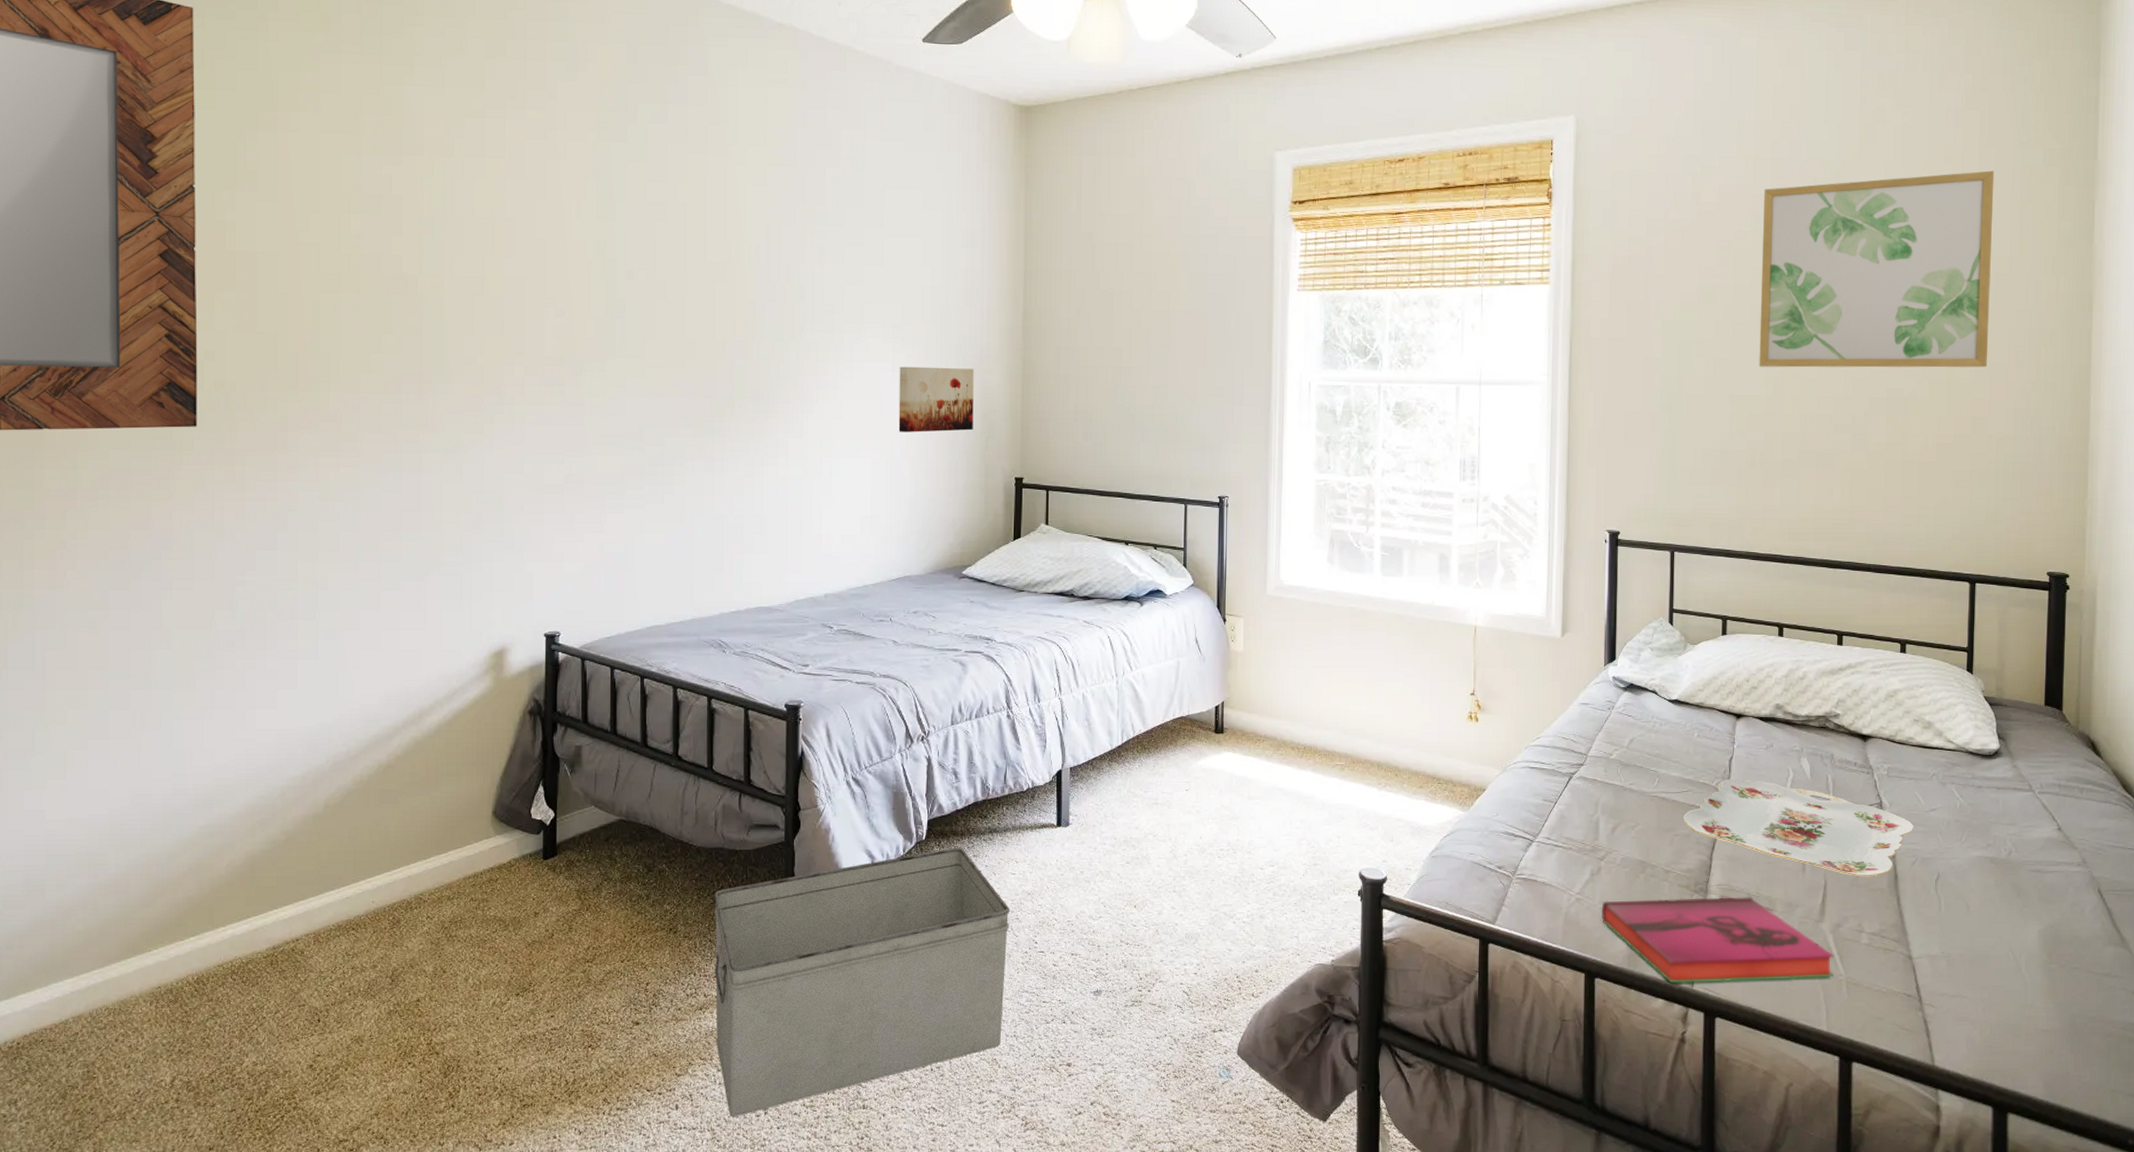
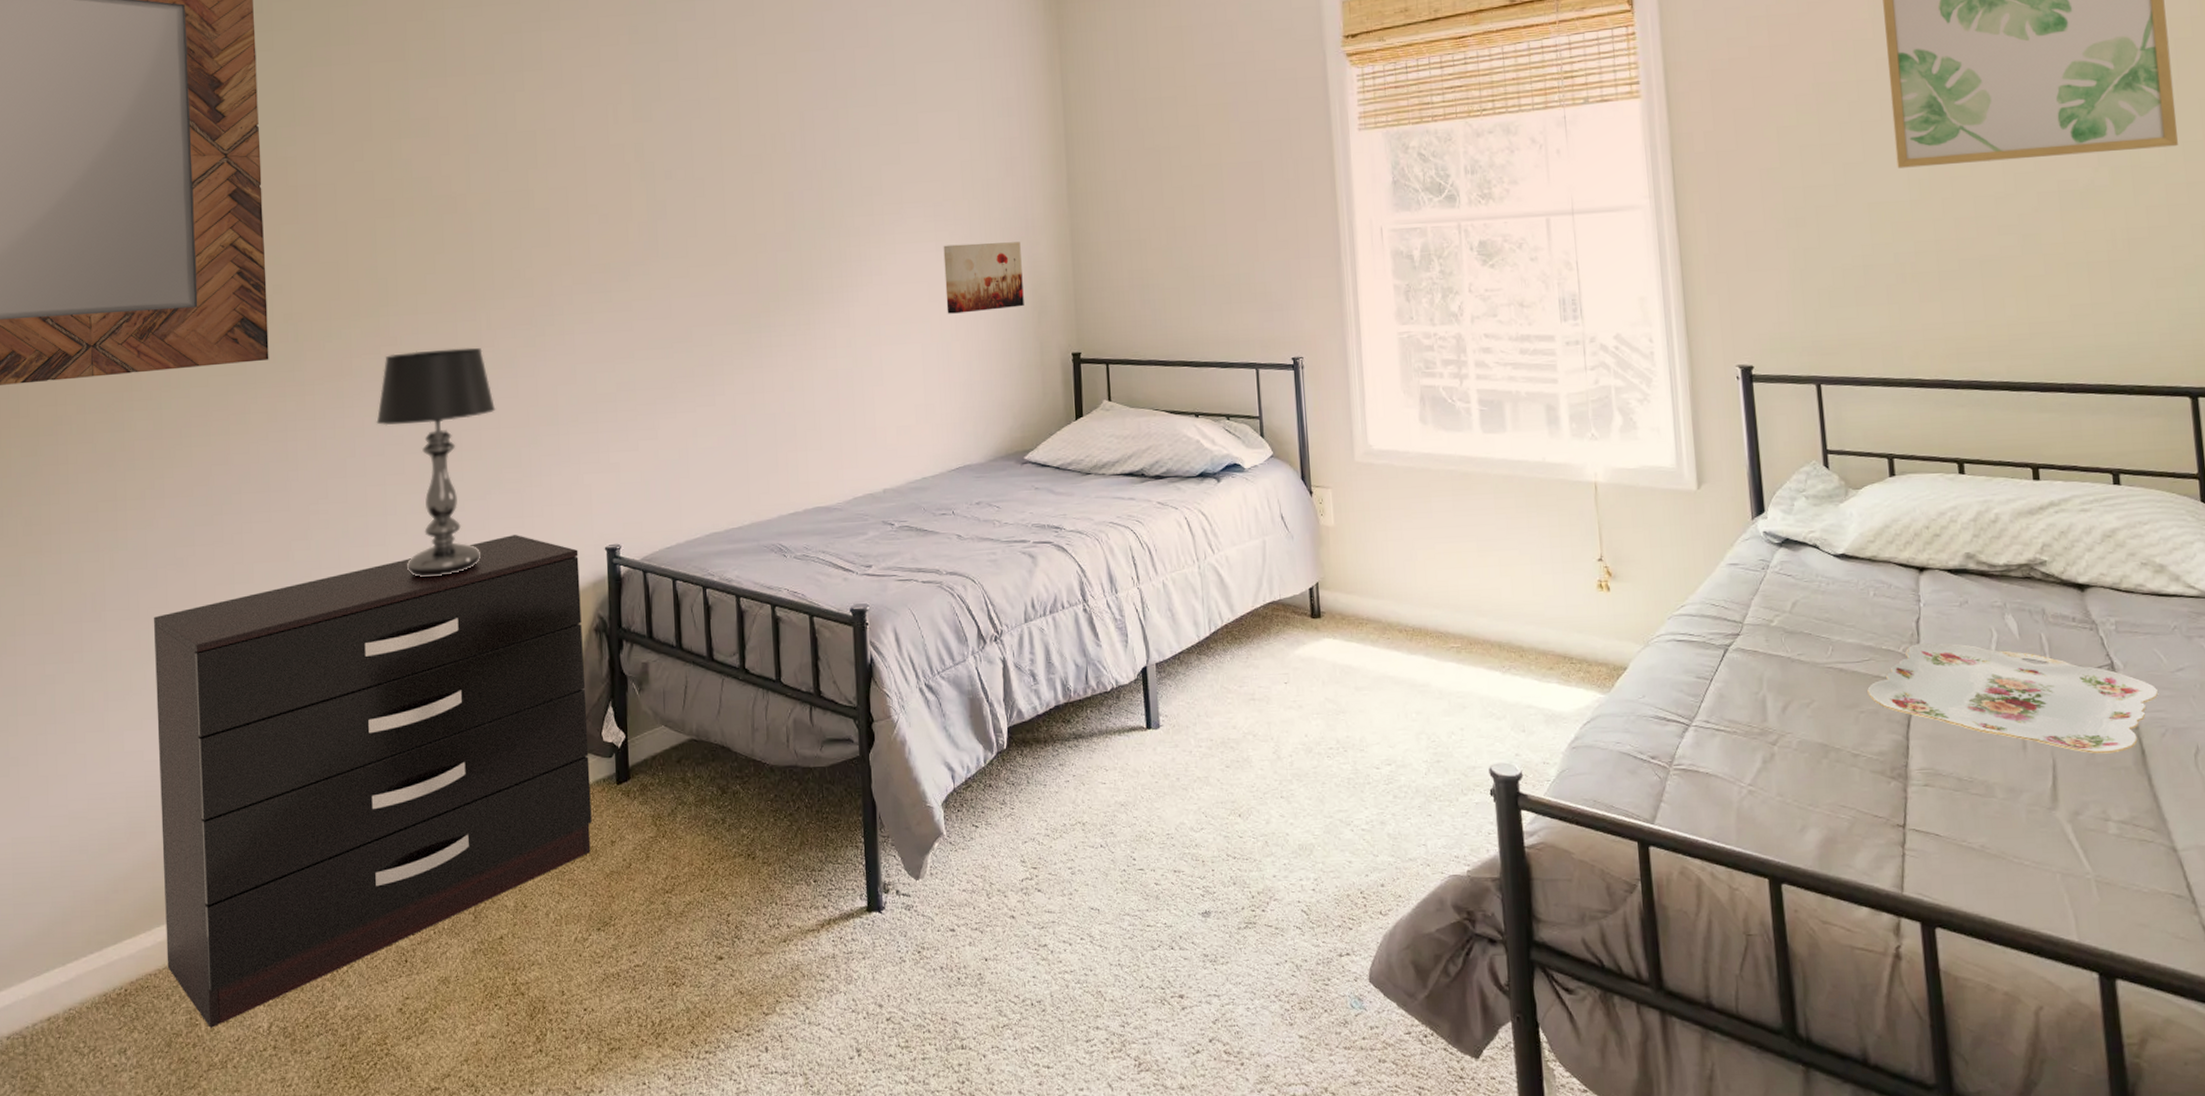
dresser: none [61,617,517,1081] -> present [154,535,592,1028]
table lamp: none [311,429,438,652] -> present [376,347,496,577]
storage bin: present [714,847,1010,1116] -> none [791,756,1105,1059]
hardback book: present [1602,897,1834,984] -> none [1780,782,2079,888]

